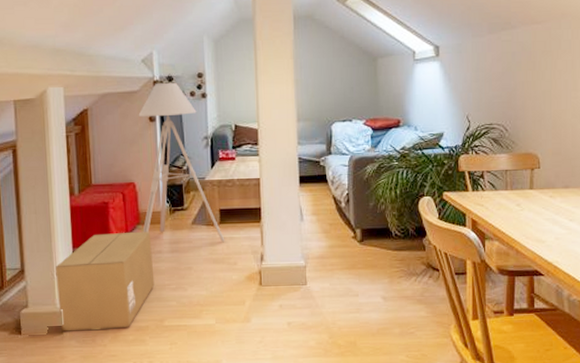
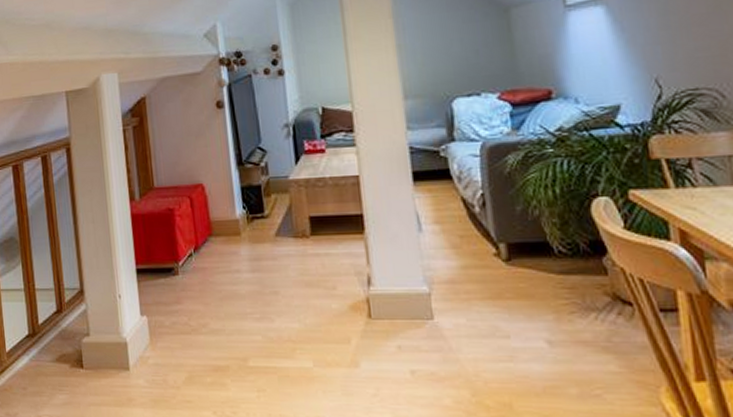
box: present [55,231,155,332] -> none [117,244,234,368]
floor lamp: present [138,82,225,243] -> none [203,58,319,260]

